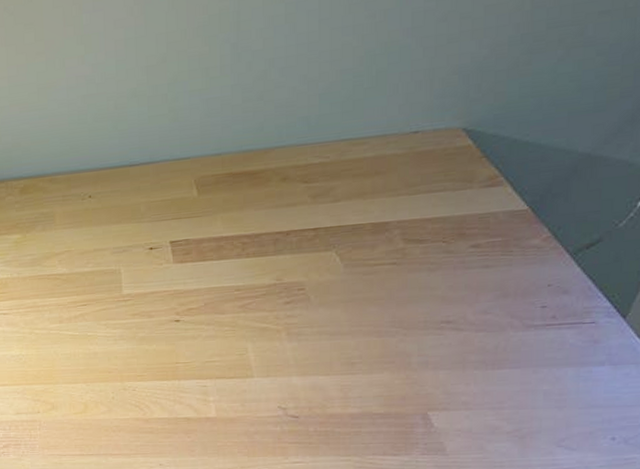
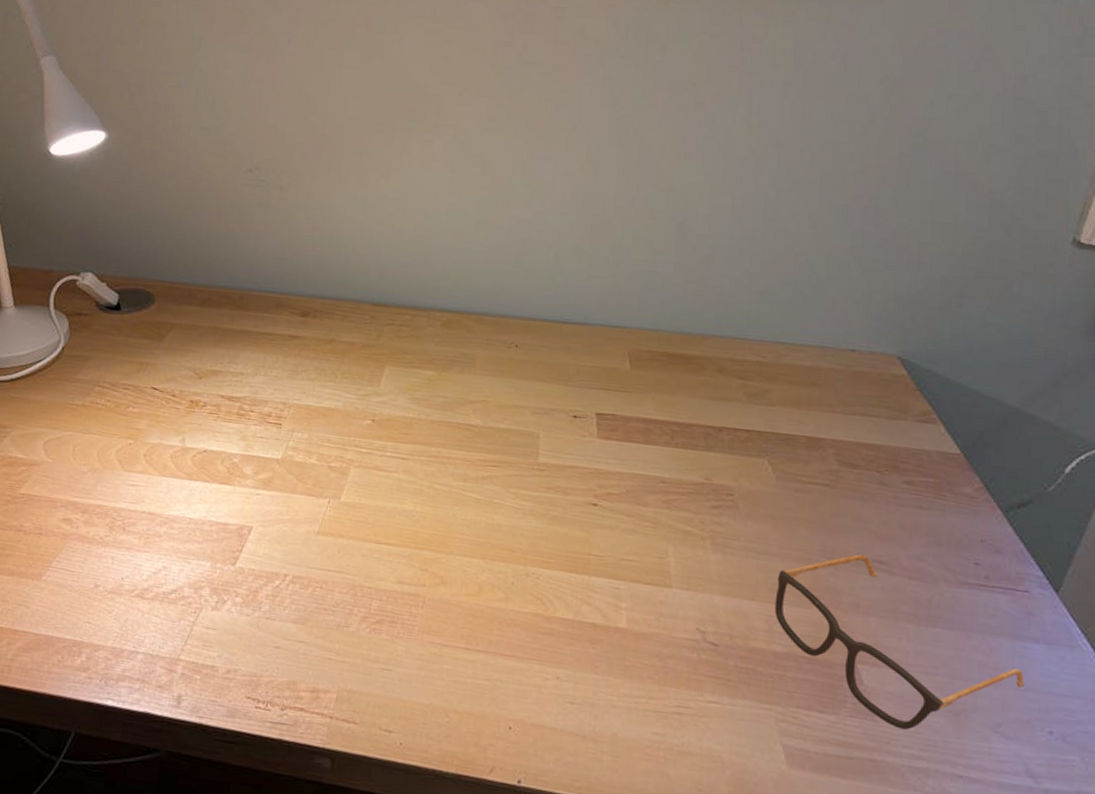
eyeglasses: none [349,319,589,458] -> present [774,554,1025,730]

